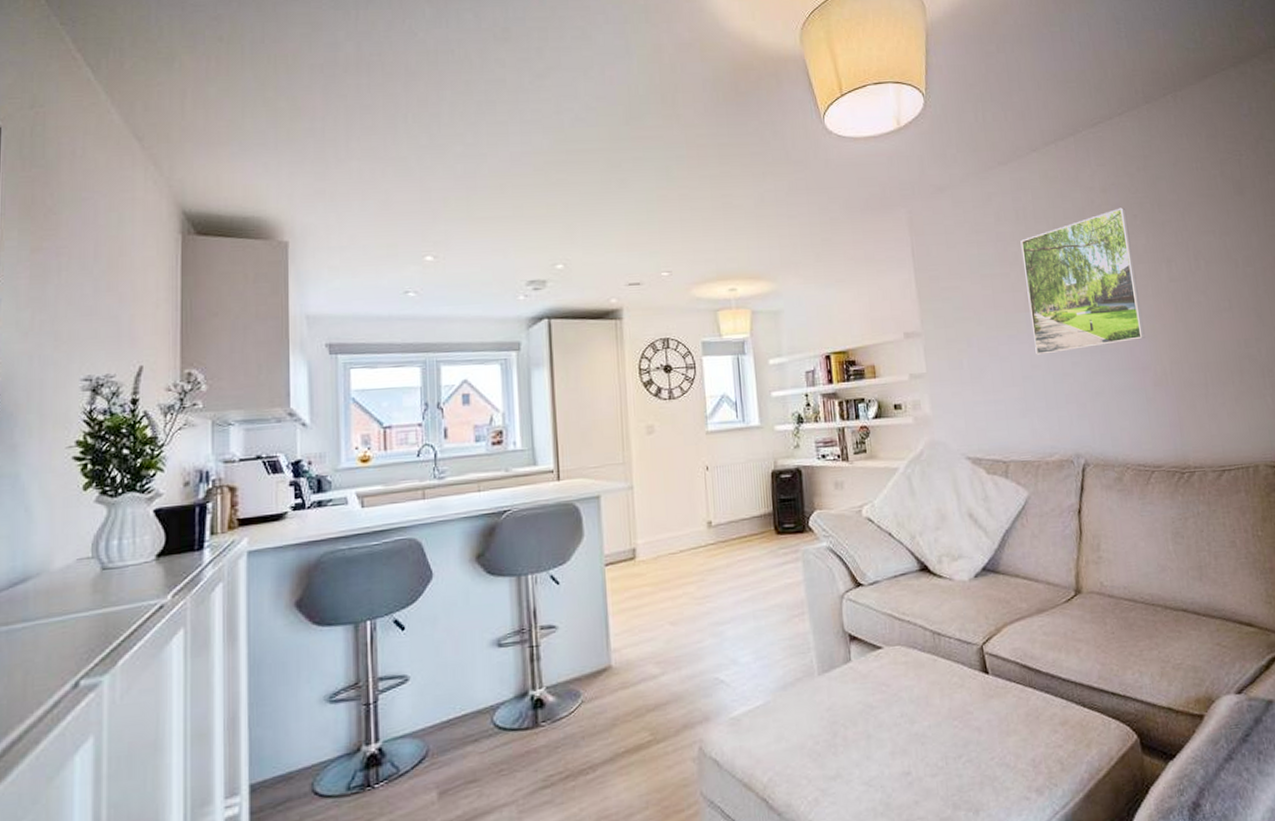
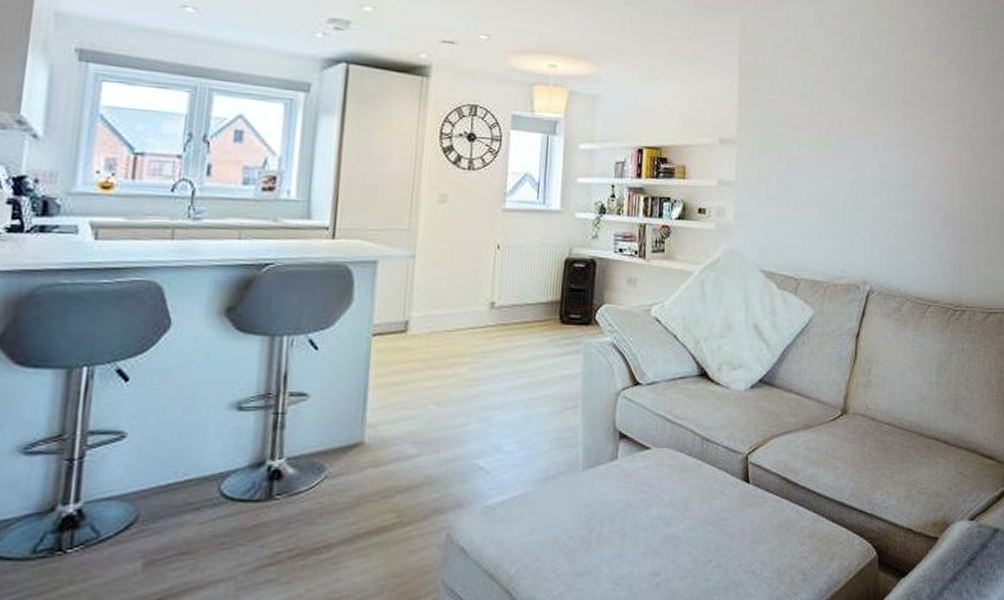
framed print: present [1020,207,1145,355] -> none [841,50,944,181]

